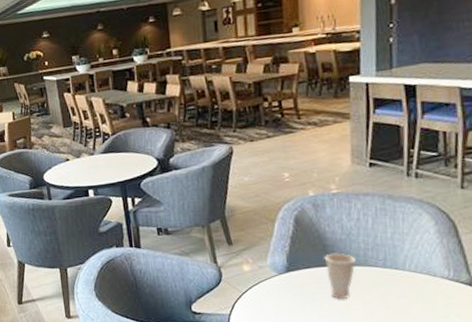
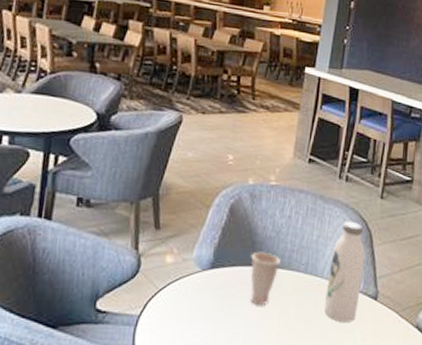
water bottle: none [410,214,452,309] -> present [324,221,366,322]

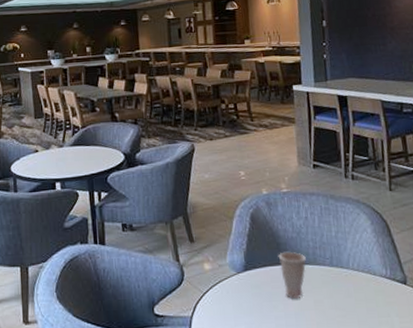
water bottle: present [324,221,366,322] -> none [353,214,390,308]

